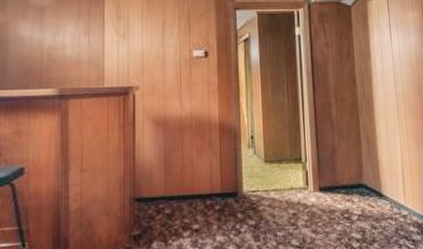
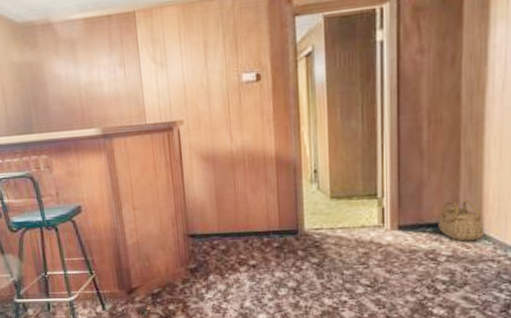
basket: none [349,165,383,202] -> present [438,200,485,242]

